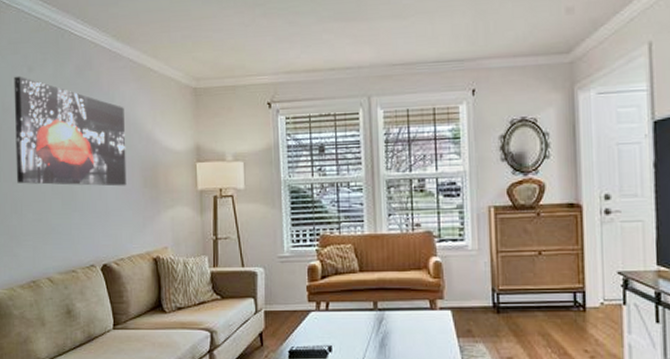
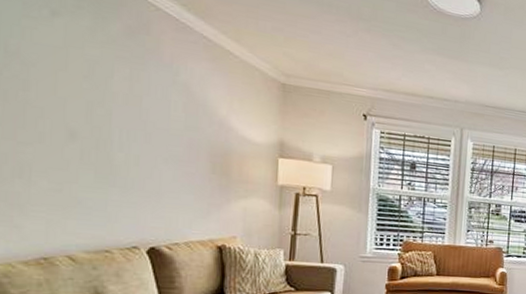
wall art: present [14,76,127,187] -> none [23,15,192,169]

